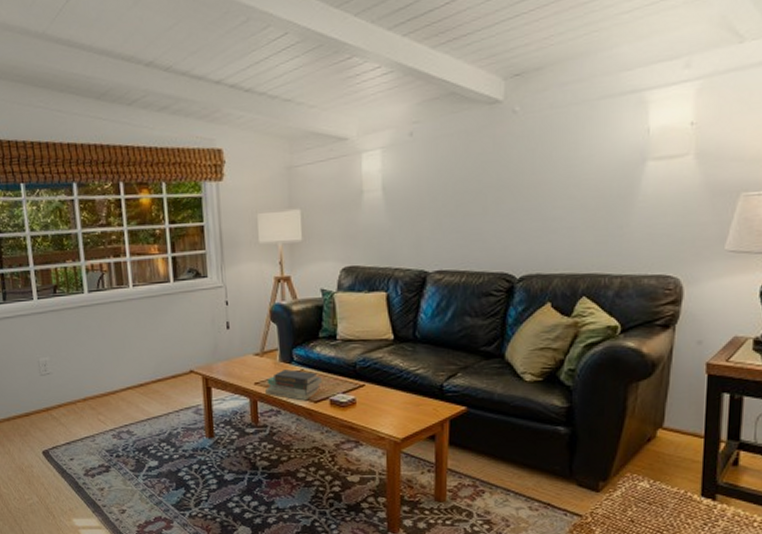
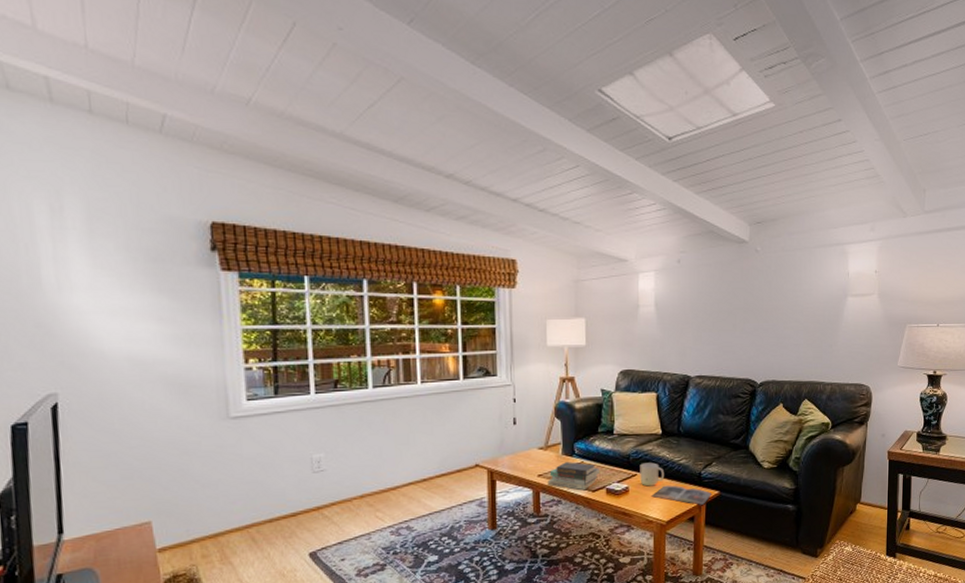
mug: none [368,372,398,399] -> present [640,462,665,487]
magazine: none [383,398,458,422] -> present [652,485,713,505]

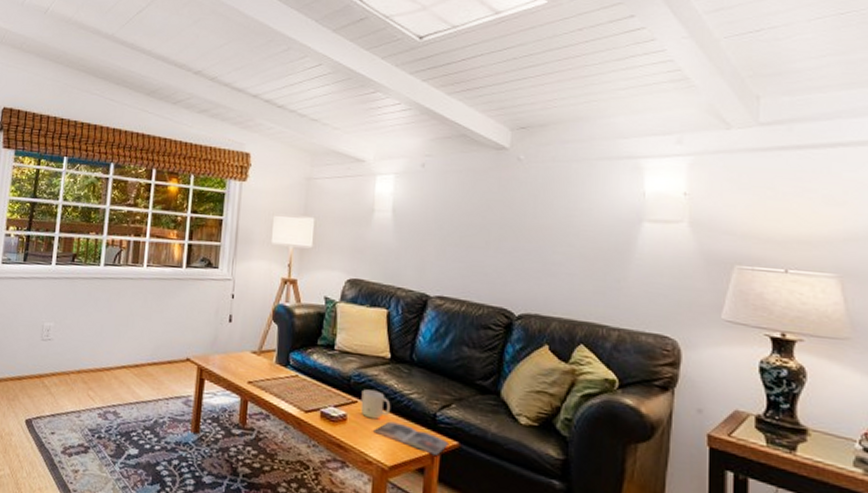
books: present [547,462,600,491] -> none [256,372,316,409]

